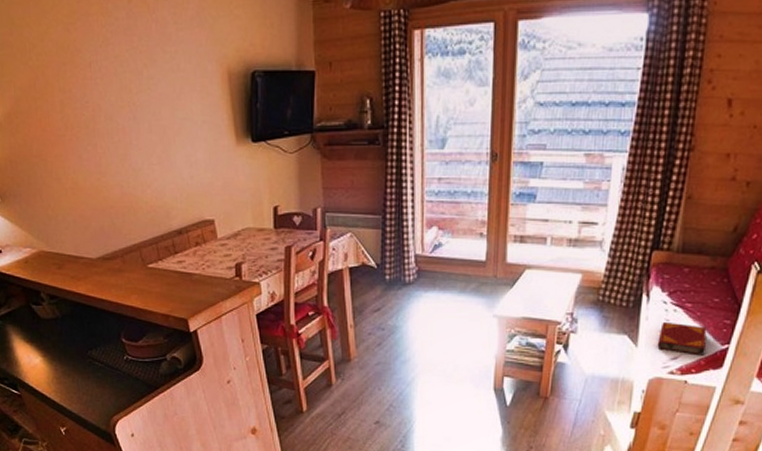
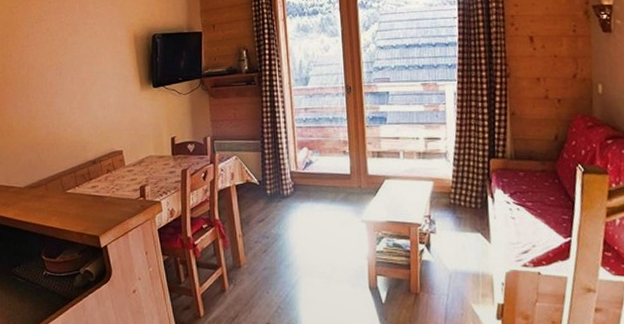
hardback book: present [657,321,707,356] -> none [507,219,551,249]

